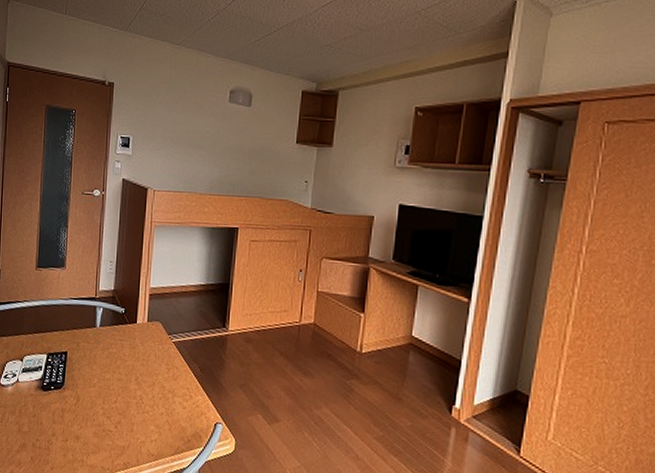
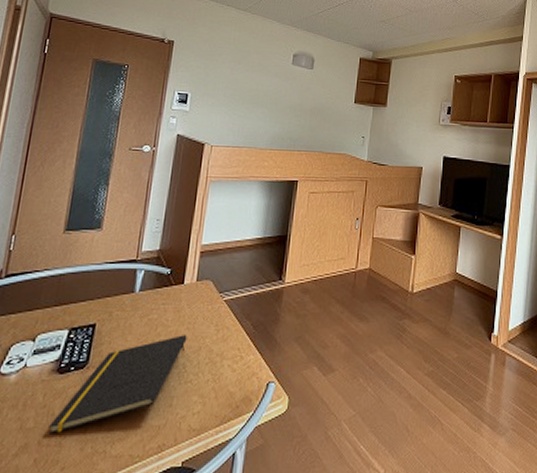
notepad: none [39,369,142,440] -> present [48,335,188,435]

